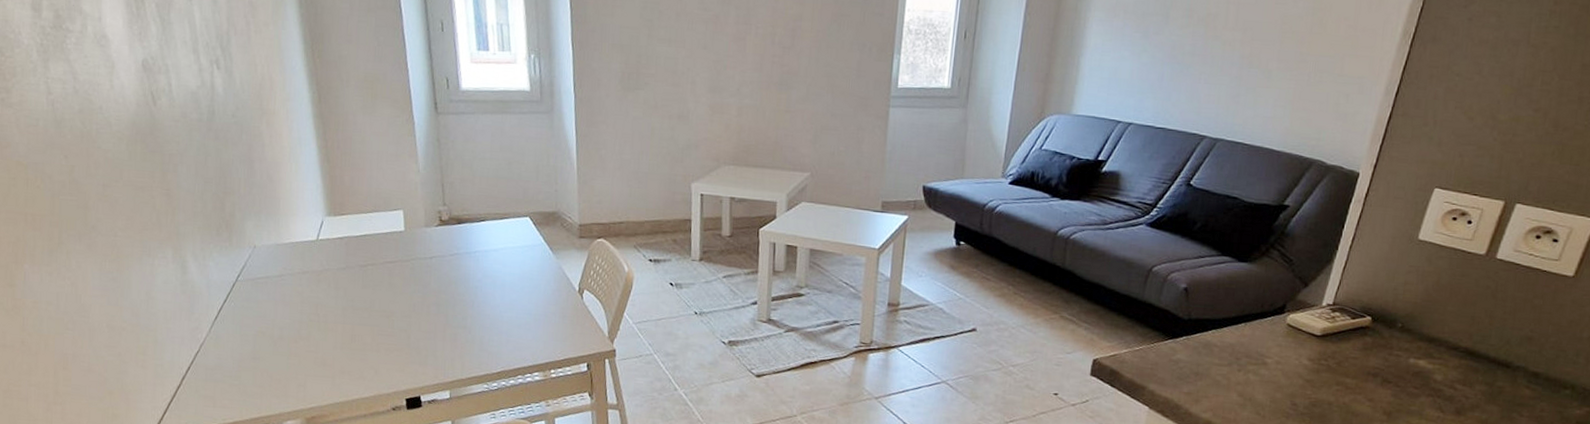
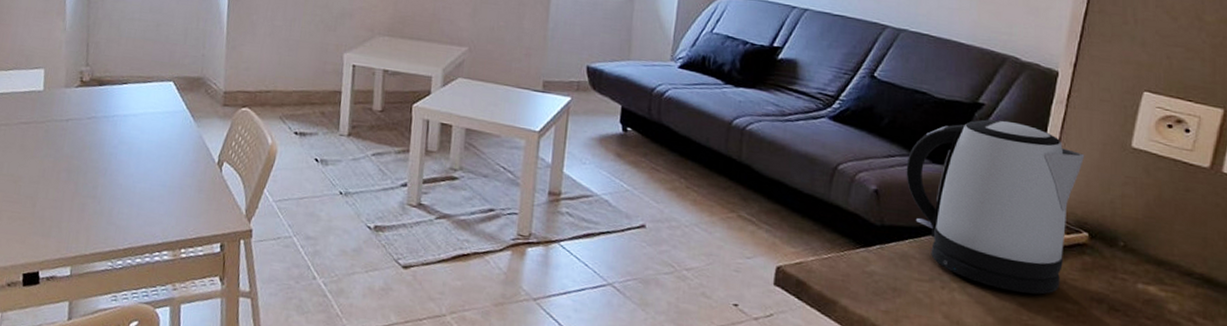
kettle: none [1213,219,1376,372] -> present [906,119,1085,295]

